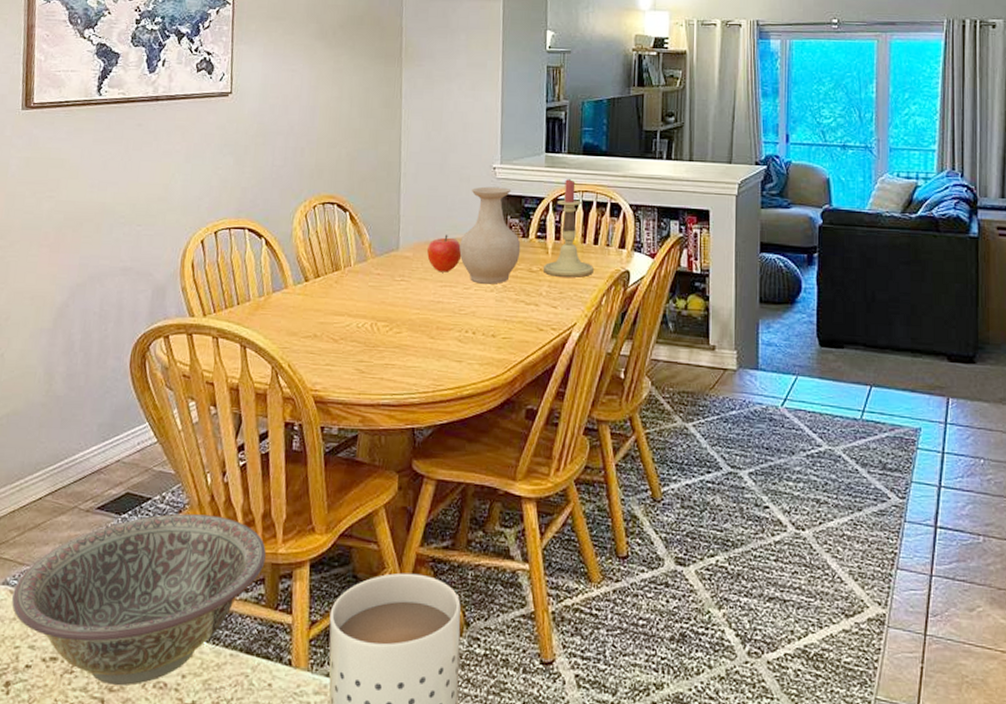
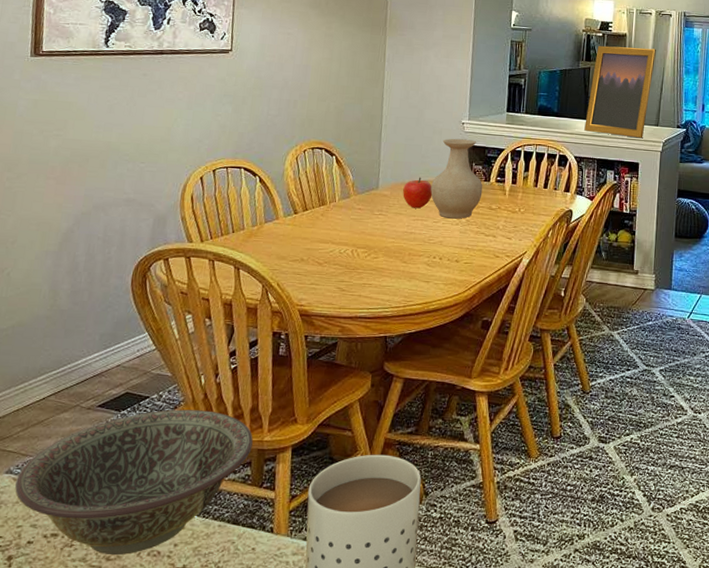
candlestick: present [542,179,594,277] -> none [500,134,543,215]
picture frame: none [640,66,725,180] -> present [584,45,657,139]

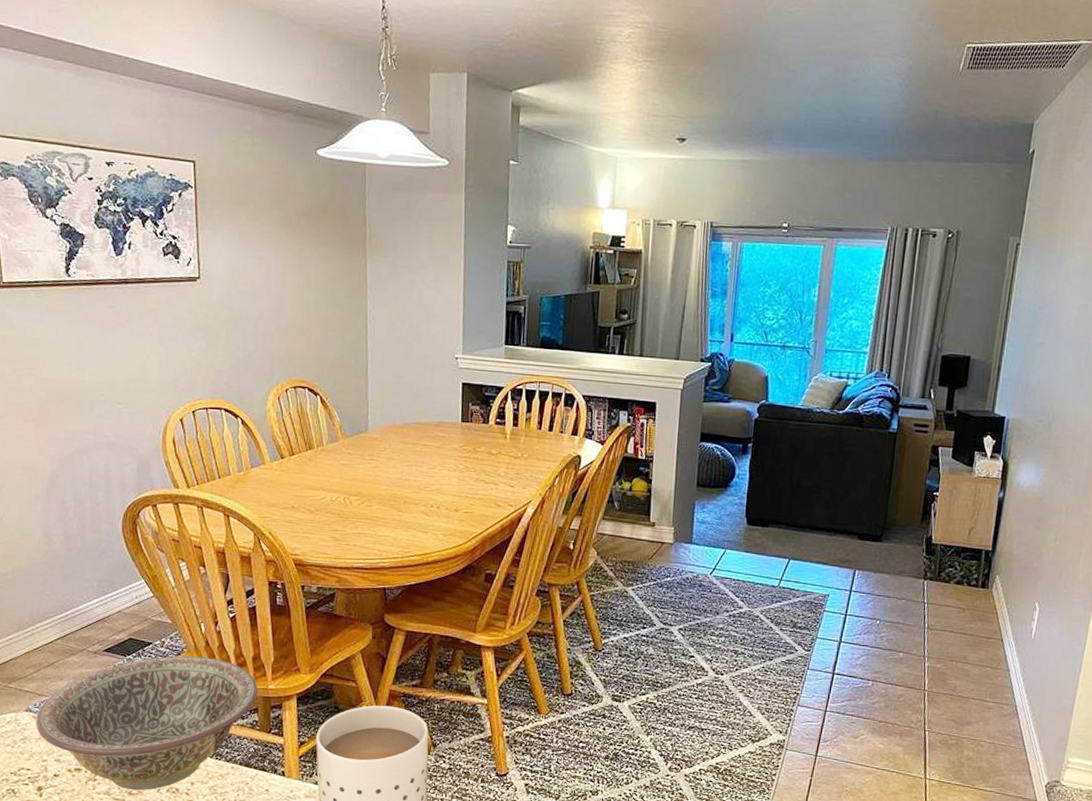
fruit: present [403,177,433,209] -> none [394,419,427,454]
vase: present [430,138,483,219] -> none [424,375,482,465]
picture frame: present [584,45,657,139] -> none [593,264,678,374]

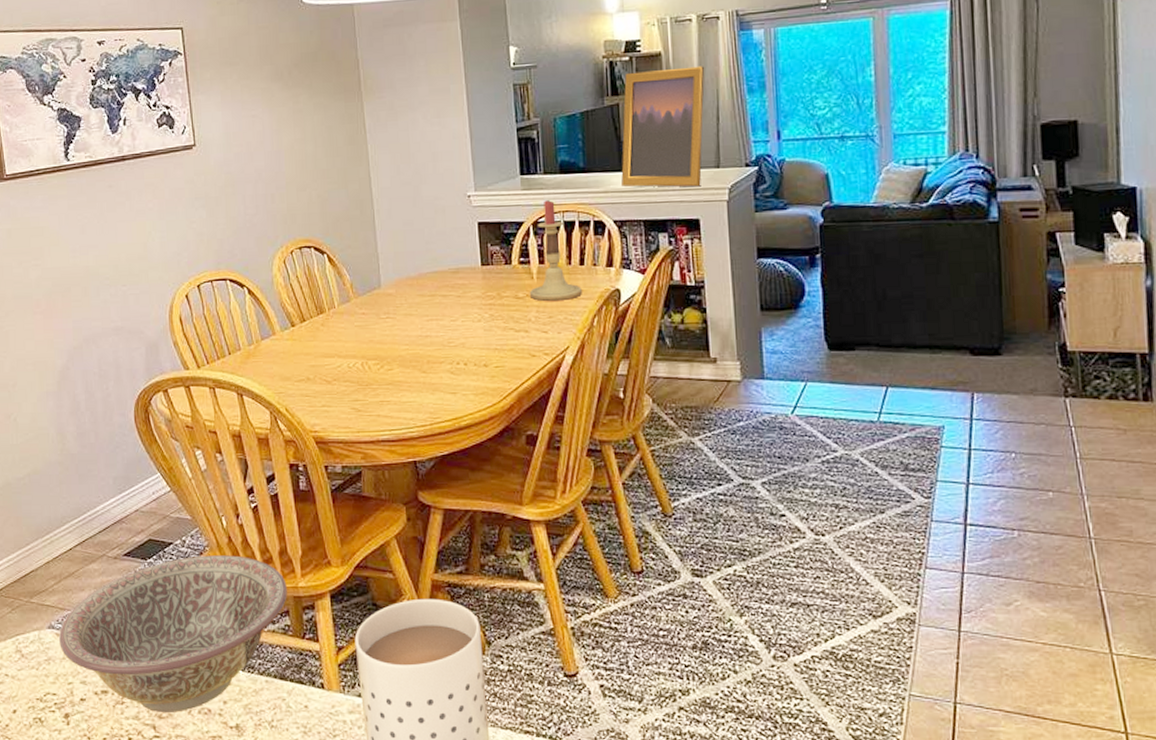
candlestick: none [501,370,548,460] -> present [529,200,582,301]
picture frame: none [593,264,678,374] -> present [621,66,705,187]

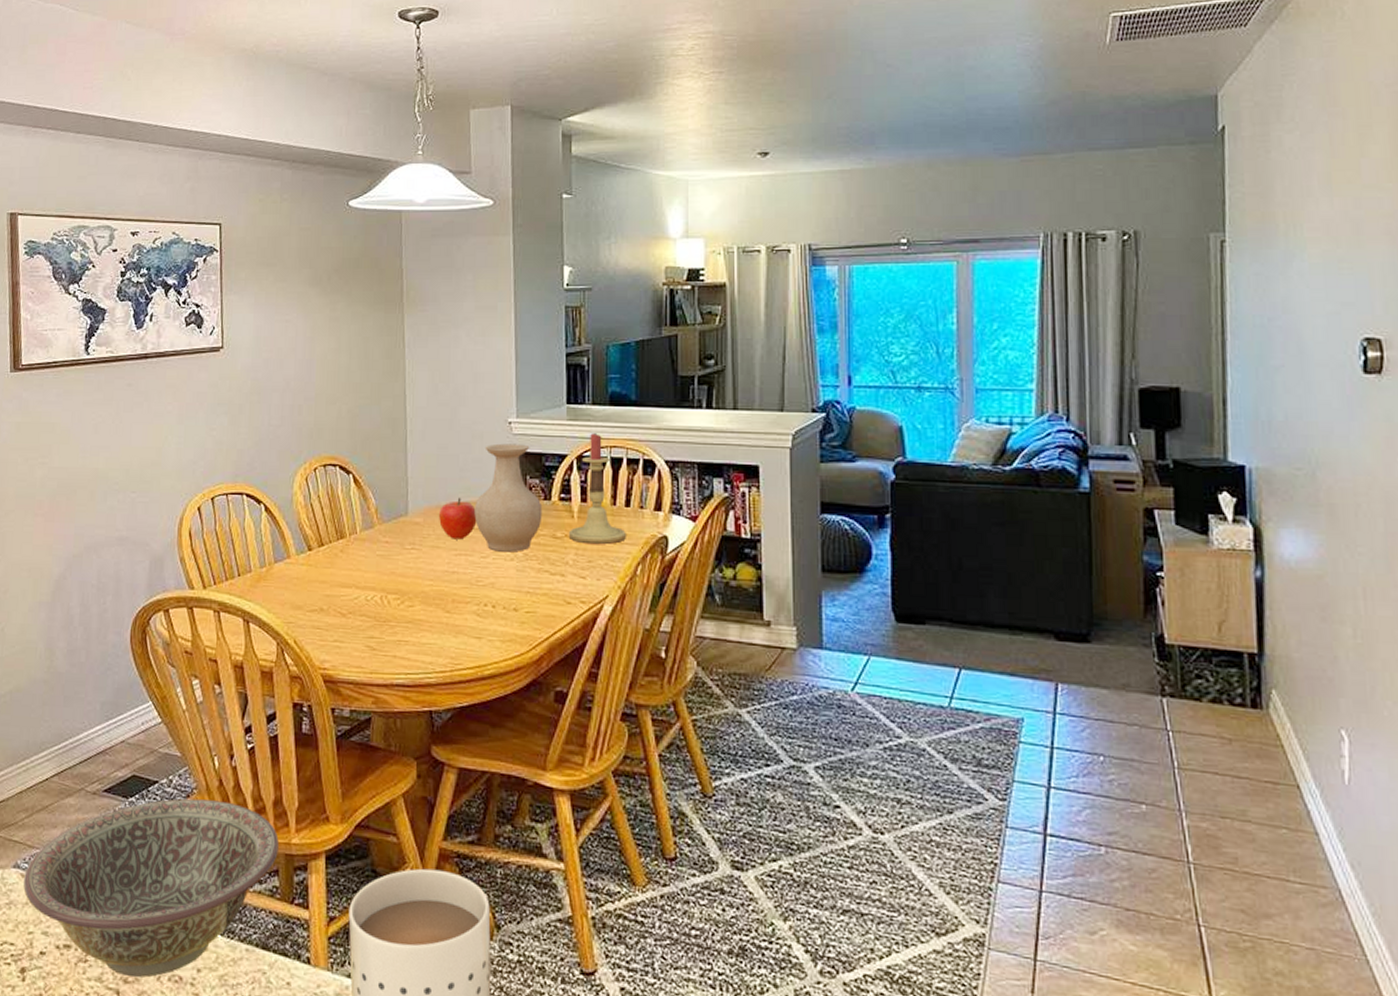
fruit: none [410,268,445,307] -> present [439,497,477,540]
vase: none [442,215,505,315] -> present [474,443,543,552]
picture frame: present [621,66,705,187] -> none [676,301,773,431]

